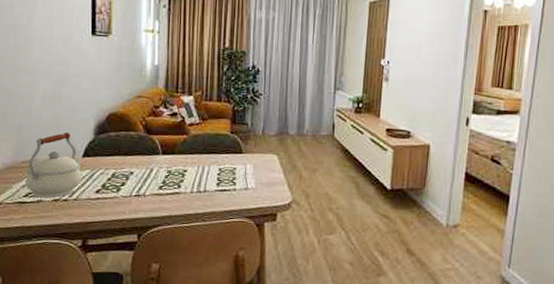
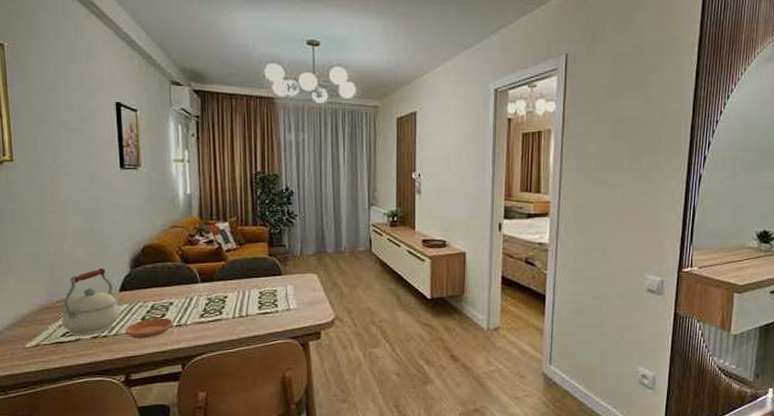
saucer: none [85,186,132,206] -> present [124,318,173,339]

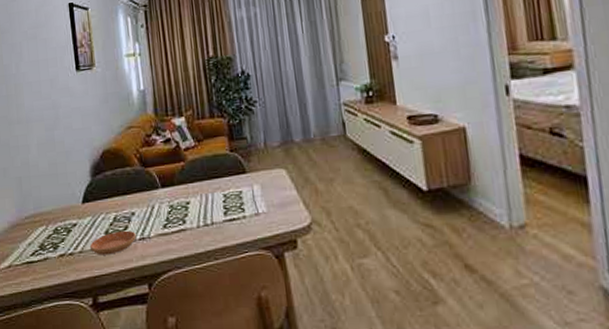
kettle: present [61,268,120,336] -> none [30,179,84,255]

